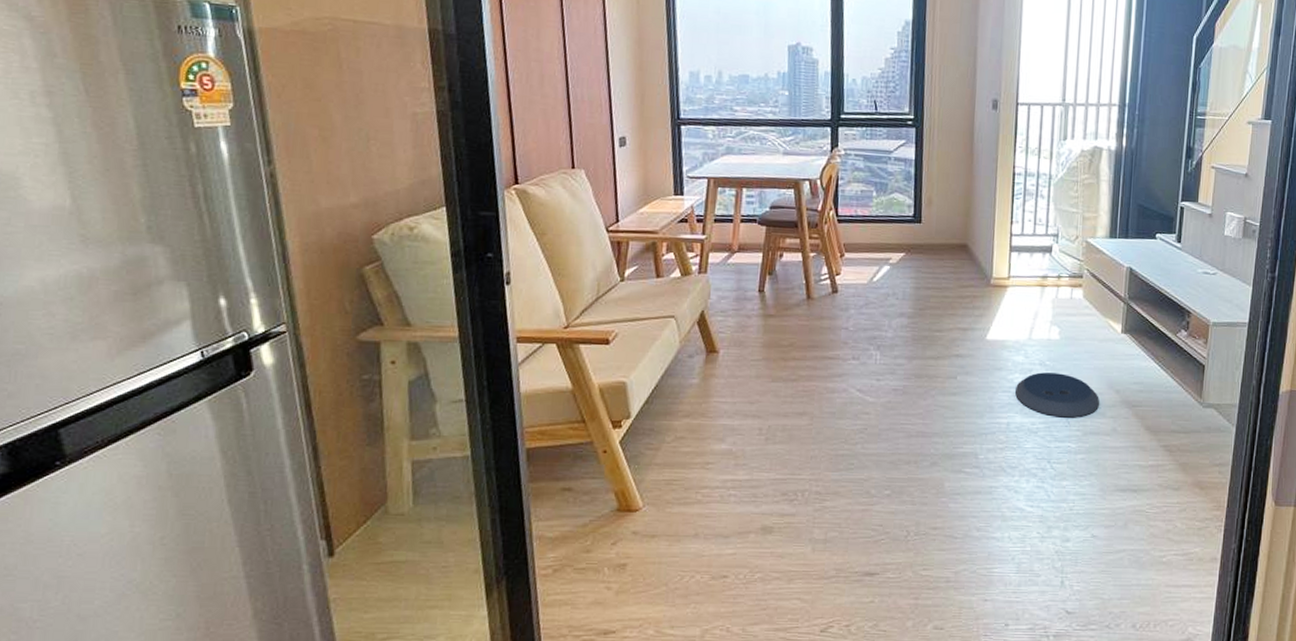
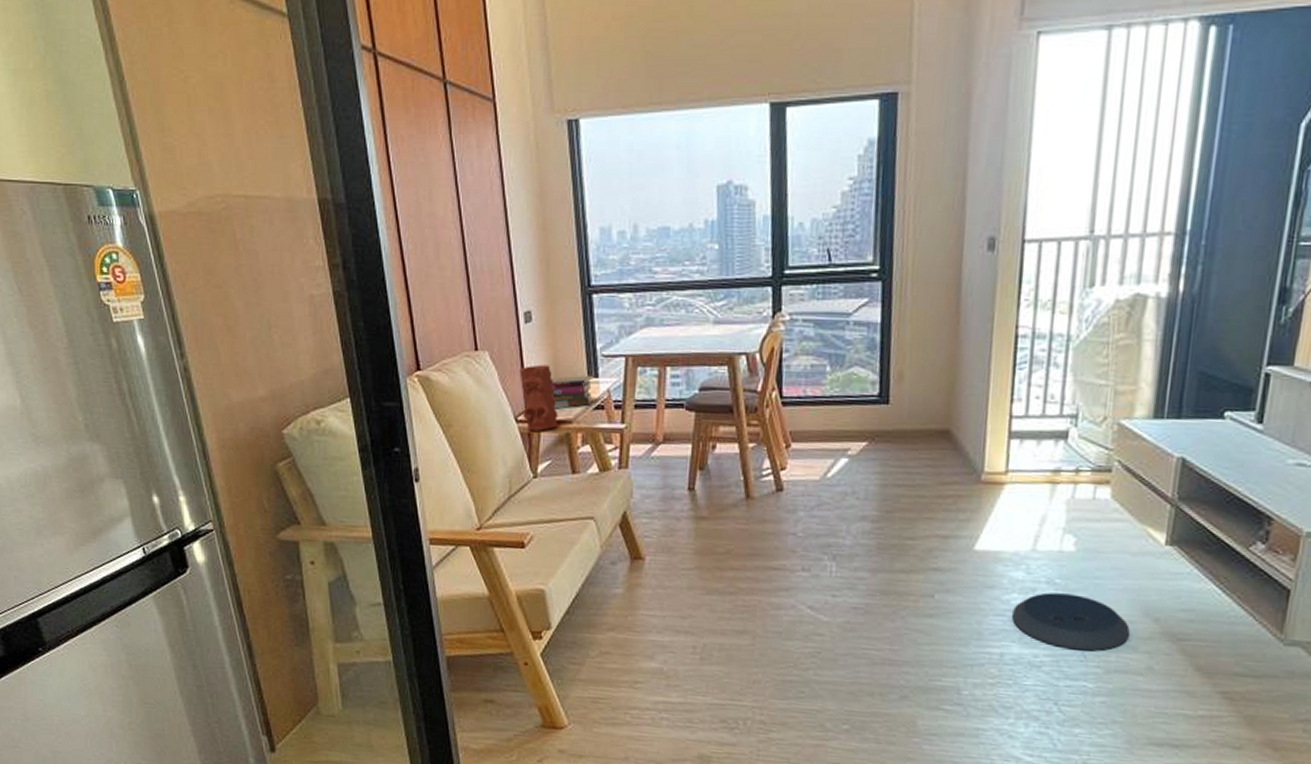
decorative planter: none [612,182,646,240] -> present [519,364,558,431]
books: none [640,193,680,222] -> present [551,375,594,409]

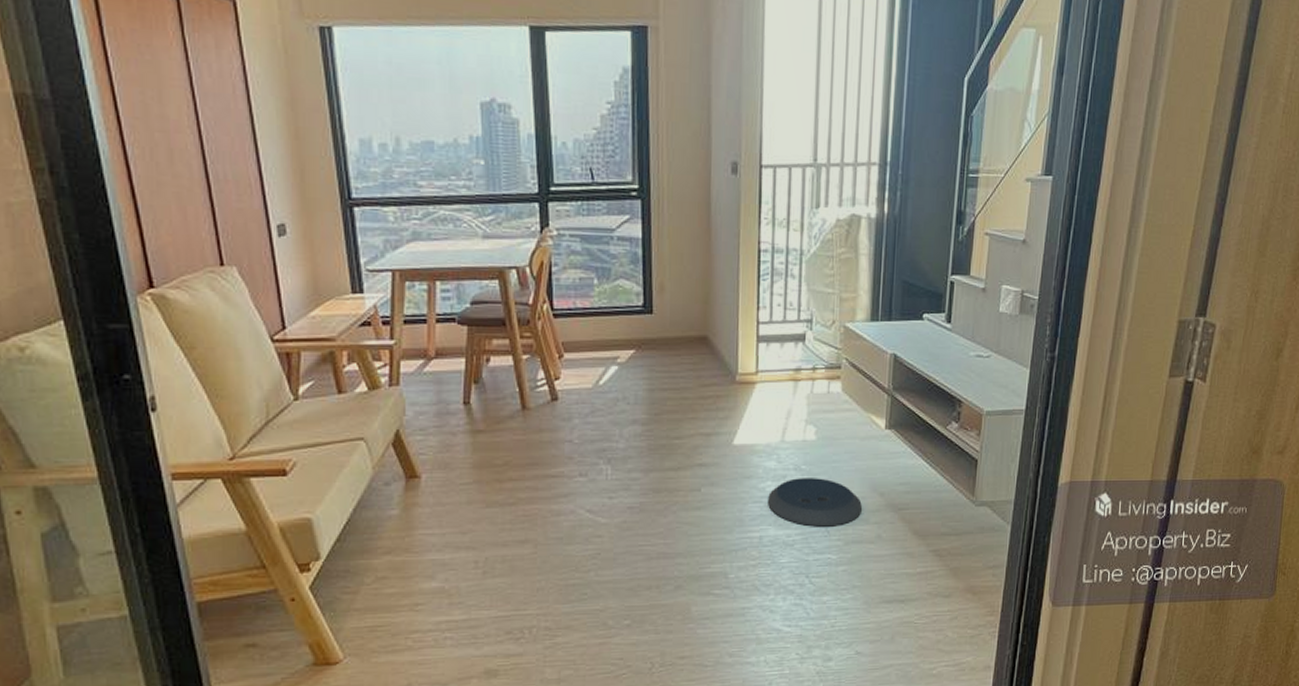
decorative planter: present [519,364,558,431] -> none [274,280,319,350]
books: present [551,375,594,409] -> none [310,290,358,327]

